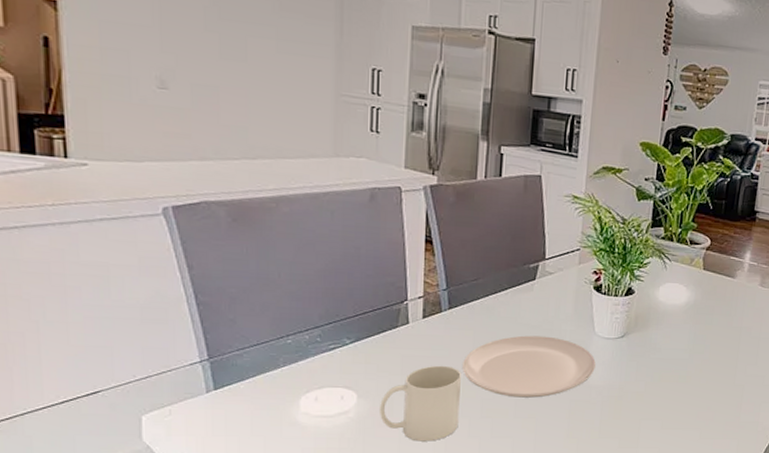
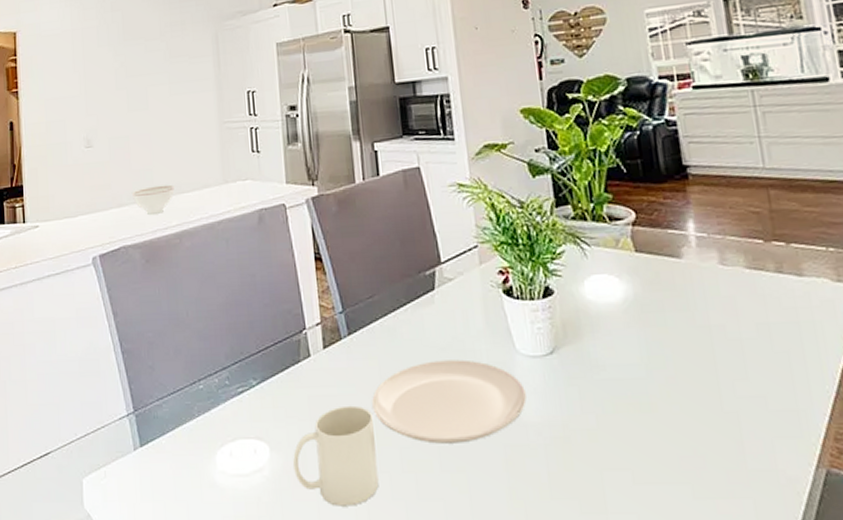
bowl: none [219,145,274,175] -> present [131,184,175,215]

